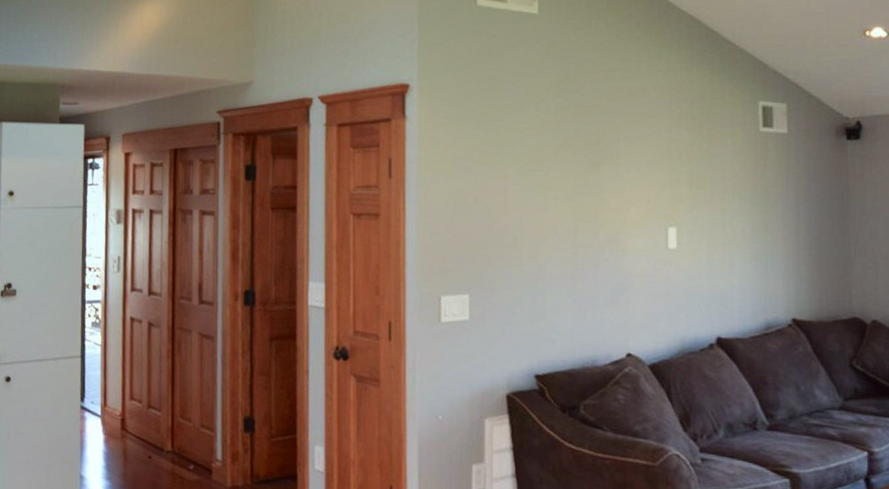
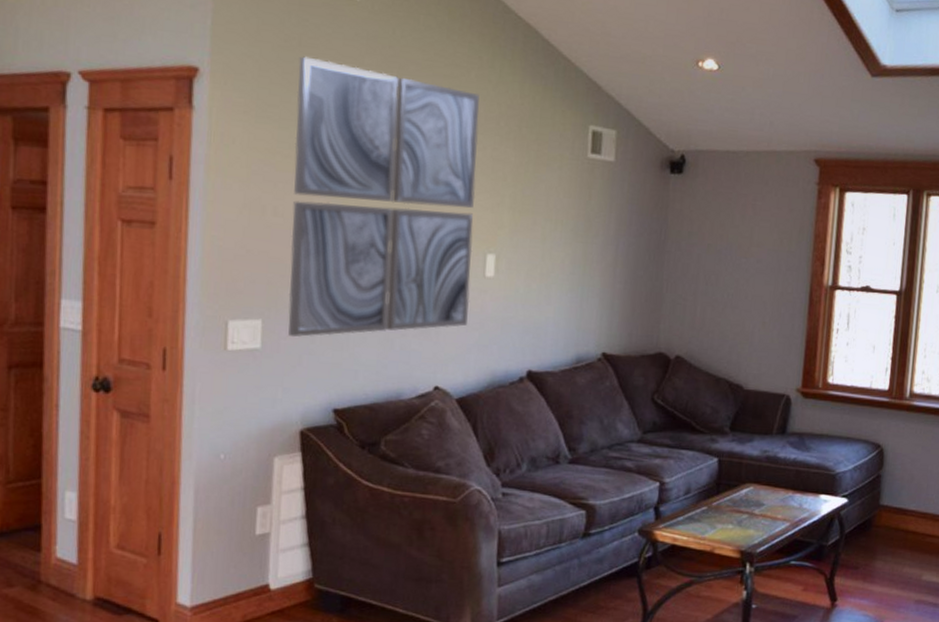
wall art: none [489,66,655,310] -> present [288,56,480,338]

